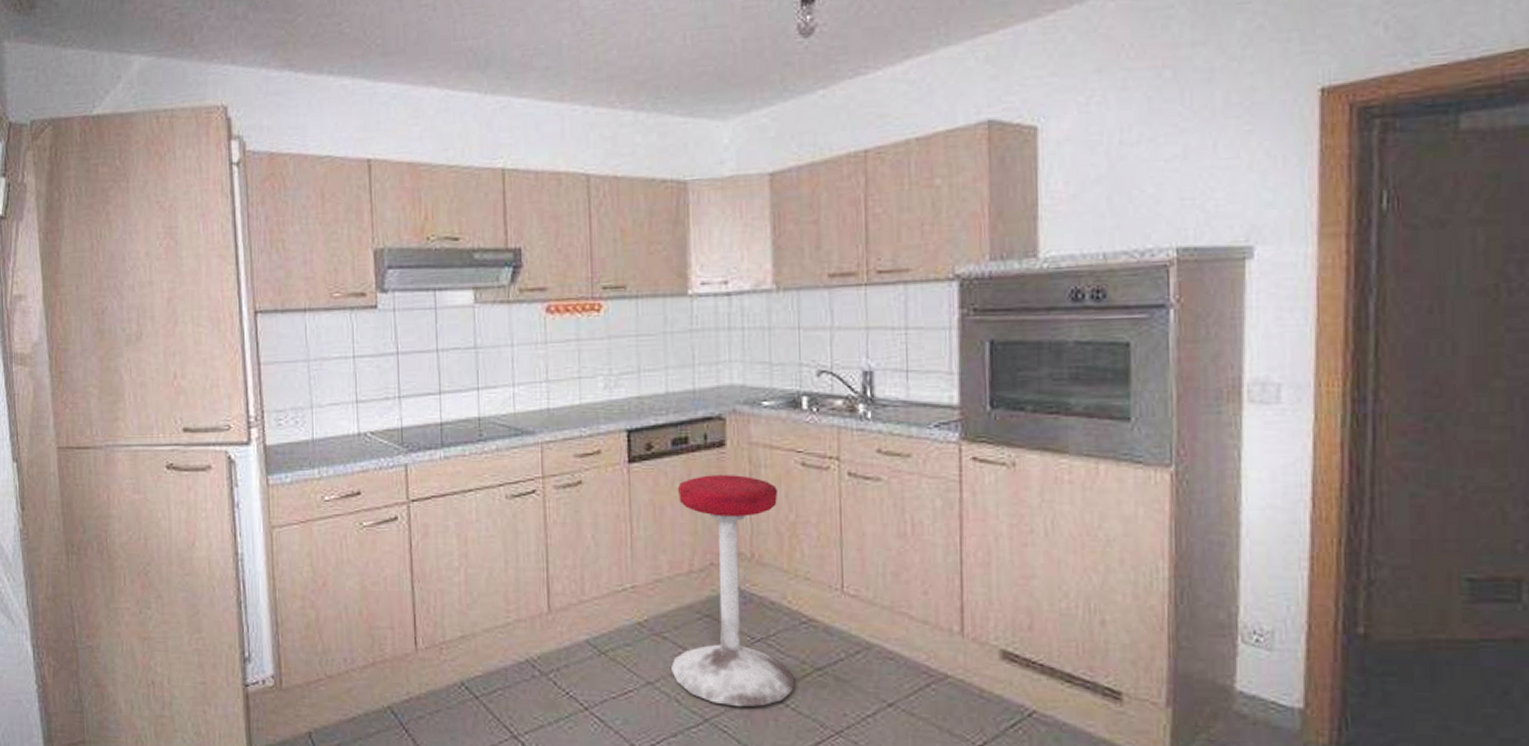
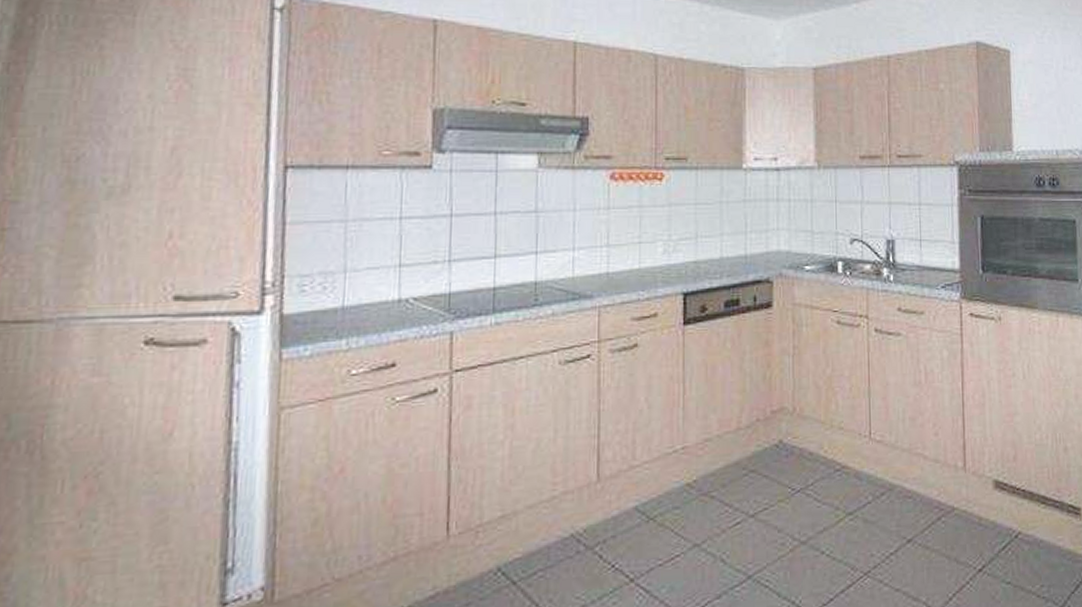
stool: present [671,475,796,708] -> none [718,334,830,560]

